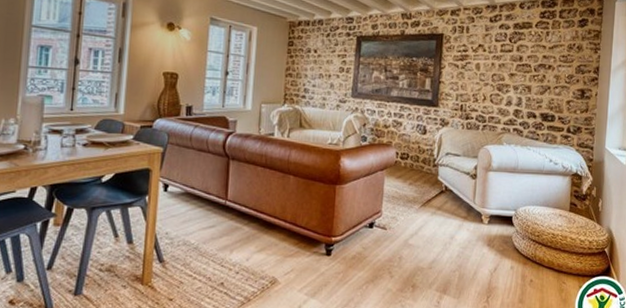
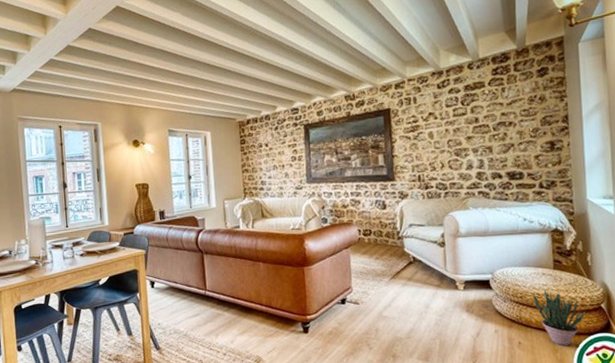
potted plant: none [548,230,591,287] -> present [532,289,585,347]

